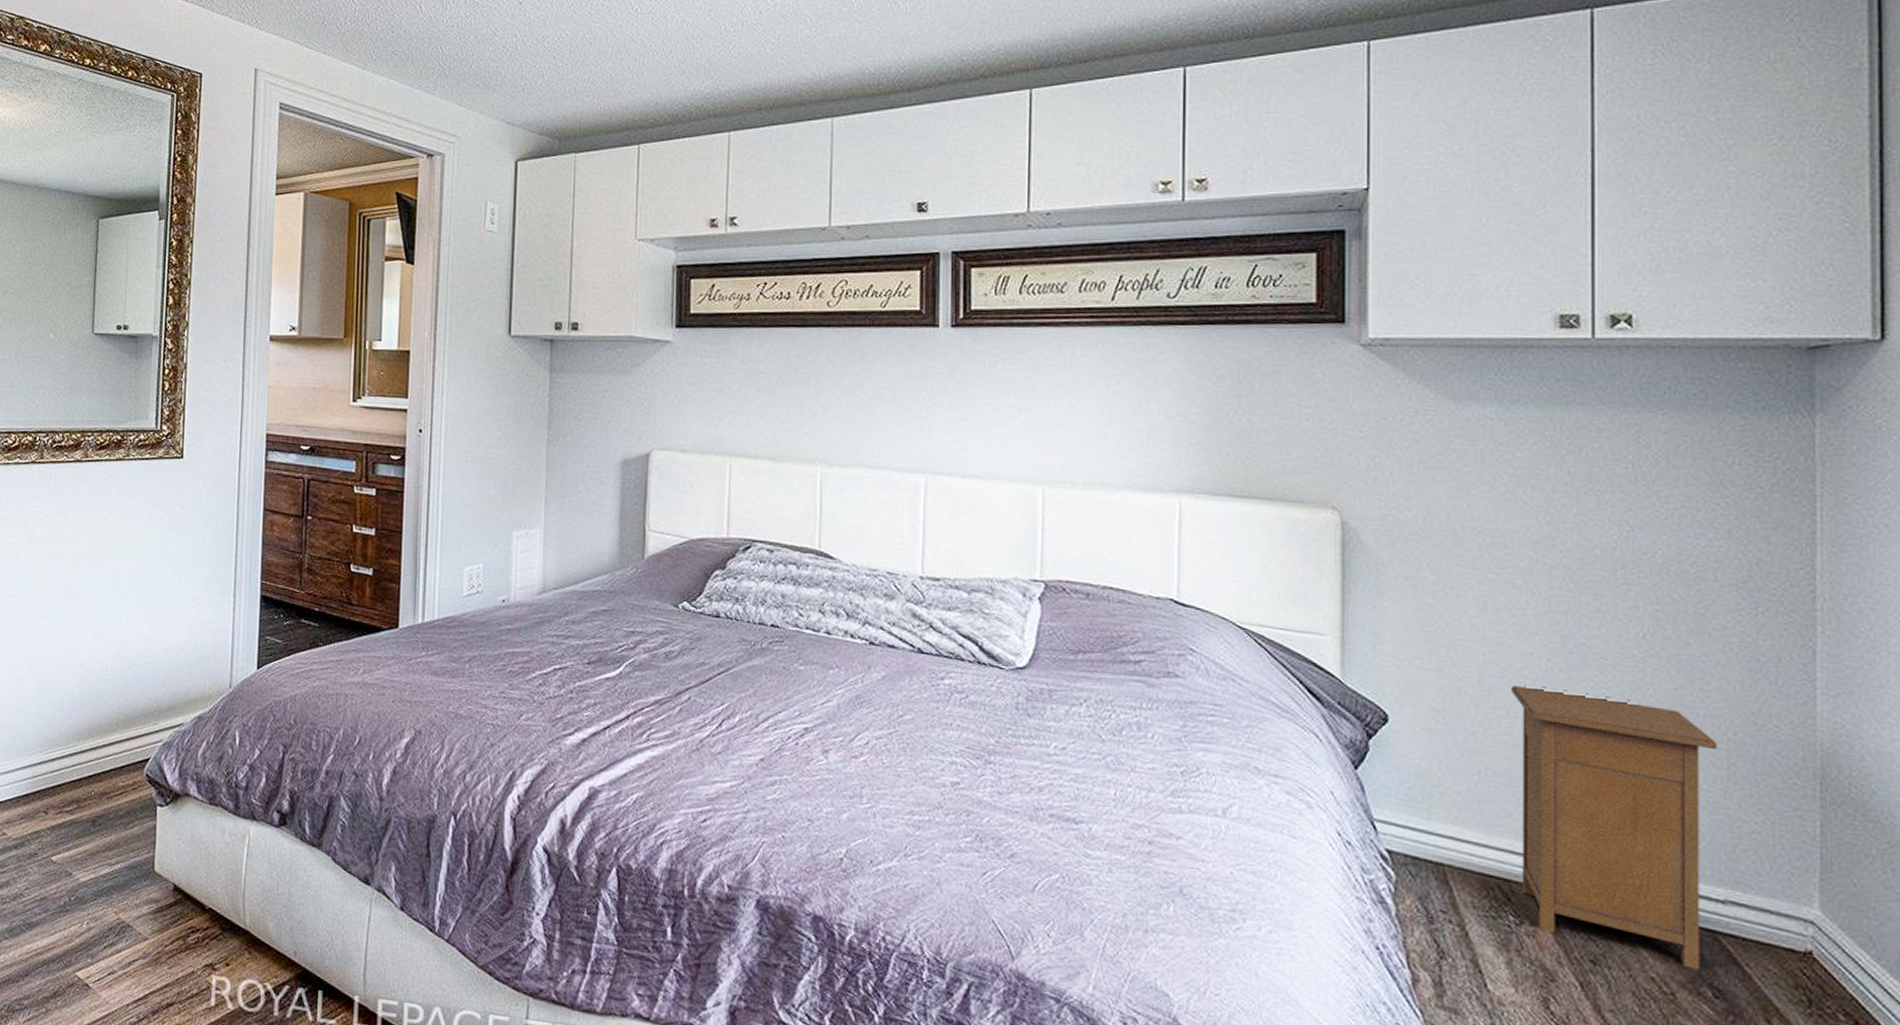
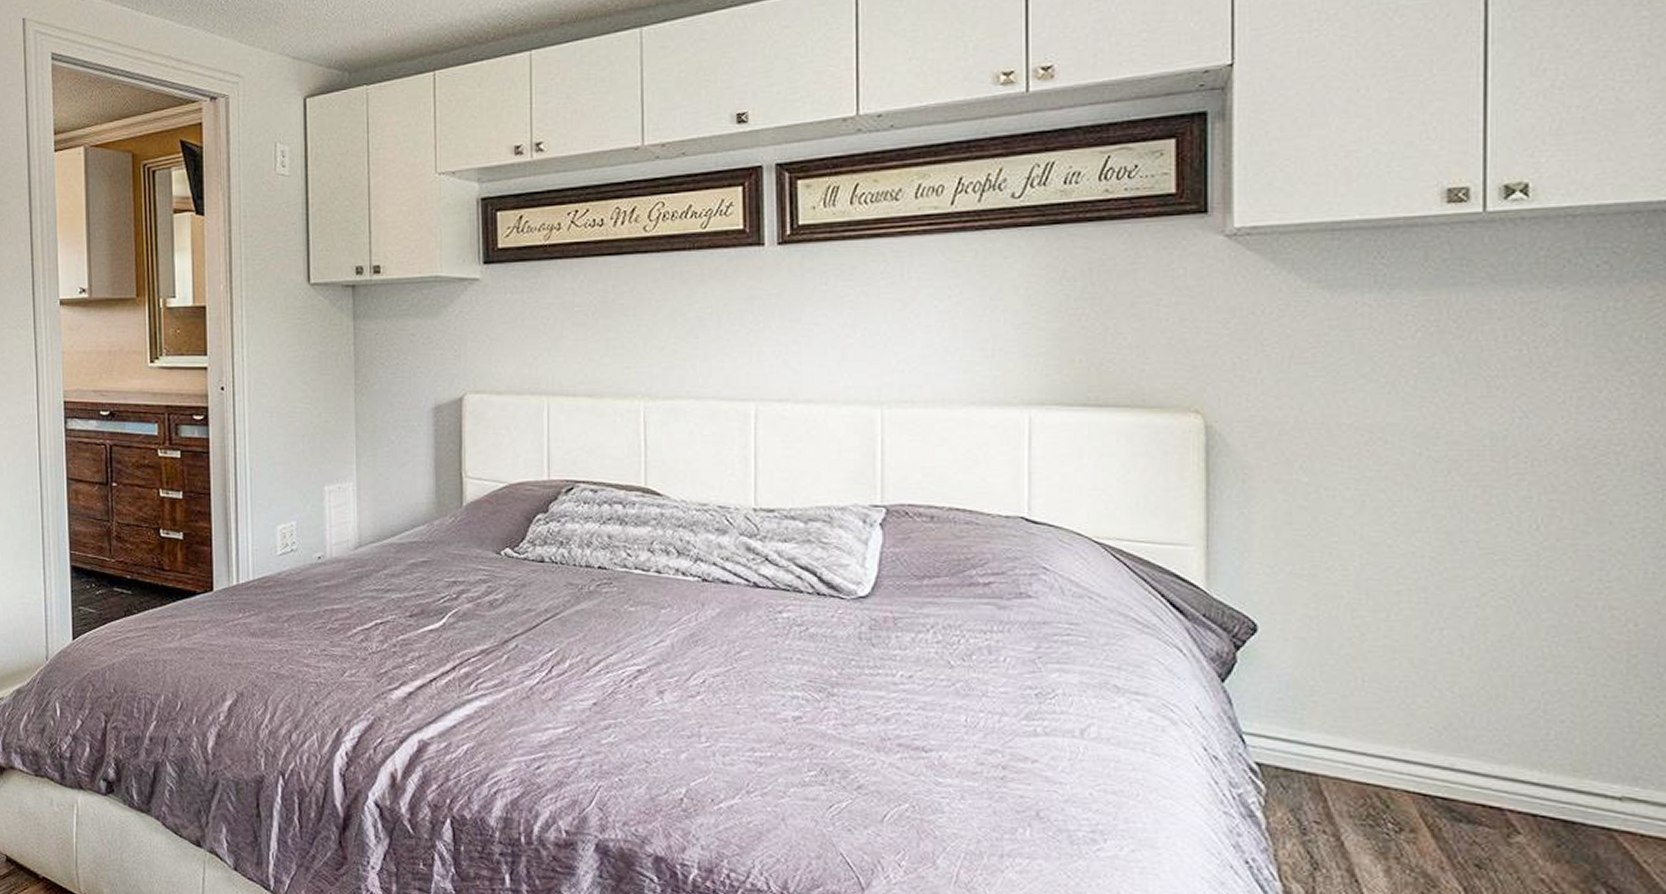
nightstand: present [1510,683,1718,969] -> none [1390,584,1618,868]

